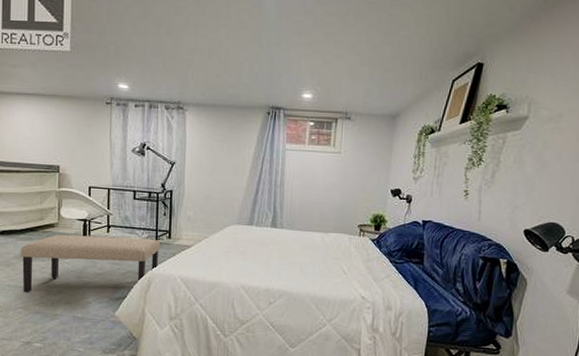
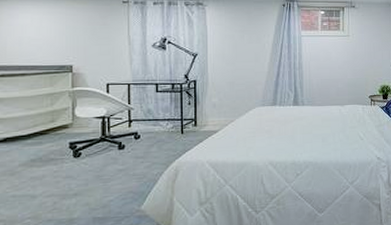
bench: present [20,234,161,293] -> none [27,128,187,202]

